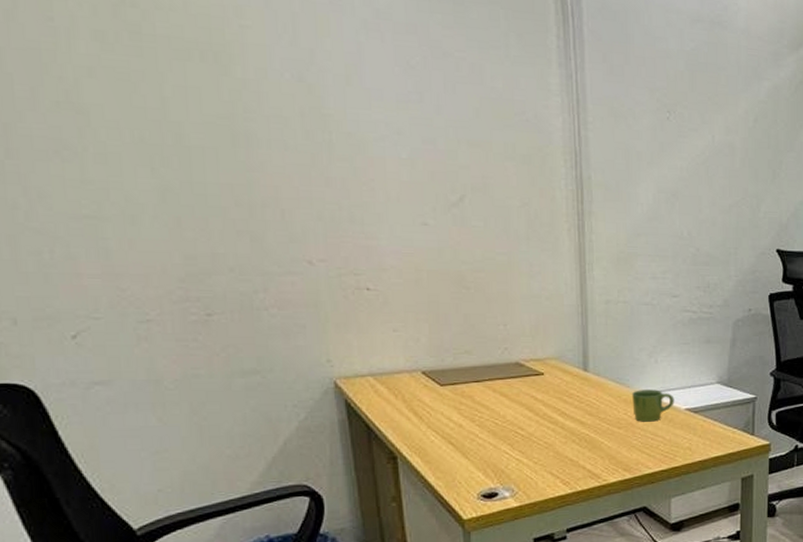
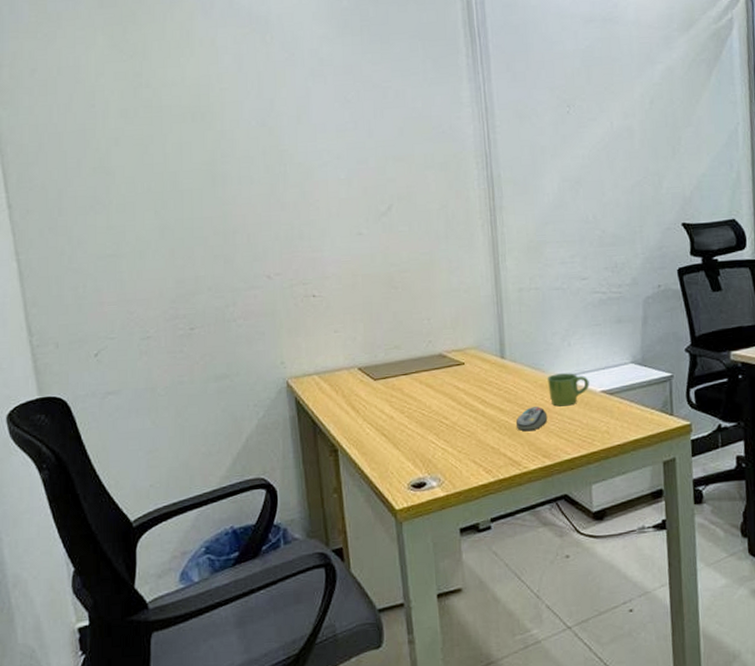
computer mouse: none [596,421,630,445] -> present [515,406,548,432]

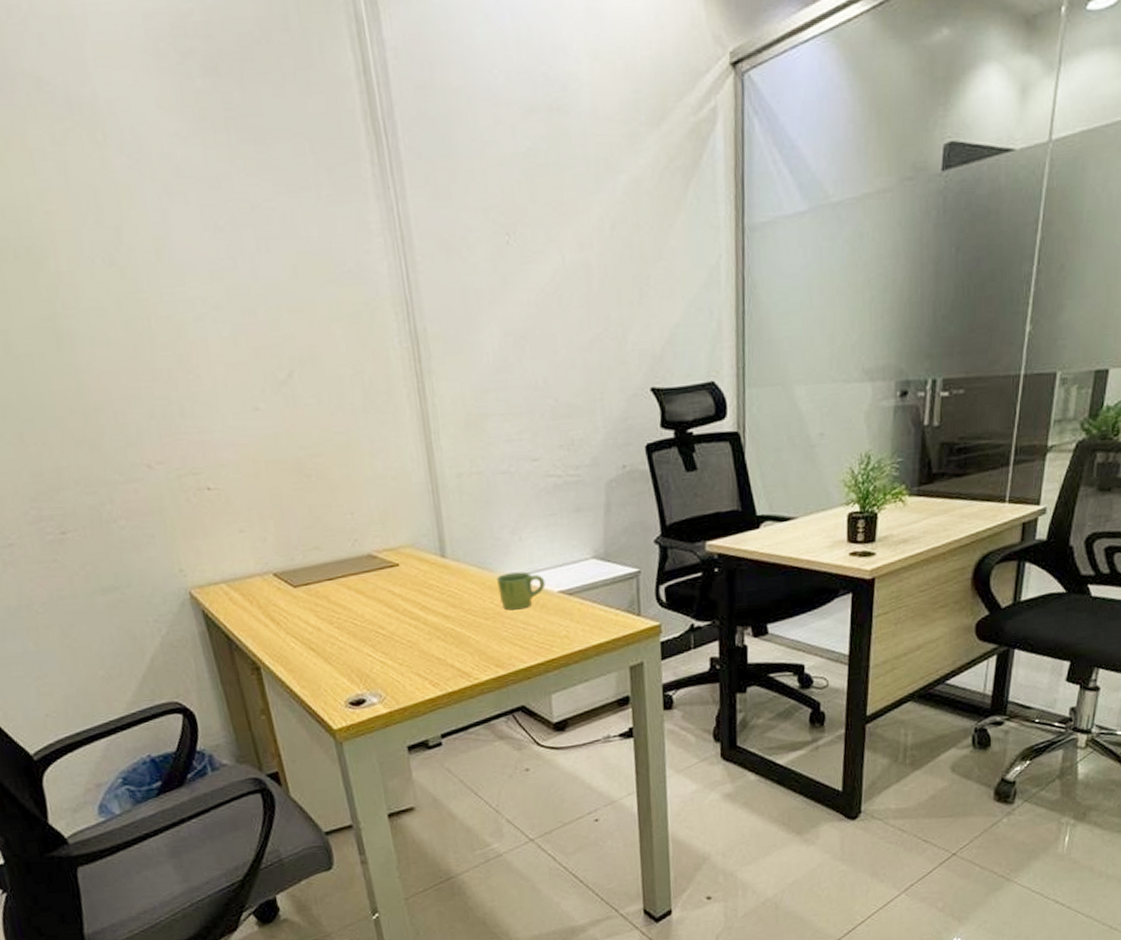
computer mouse: present [515,406,548,432] -> none [462,611,499,639]

